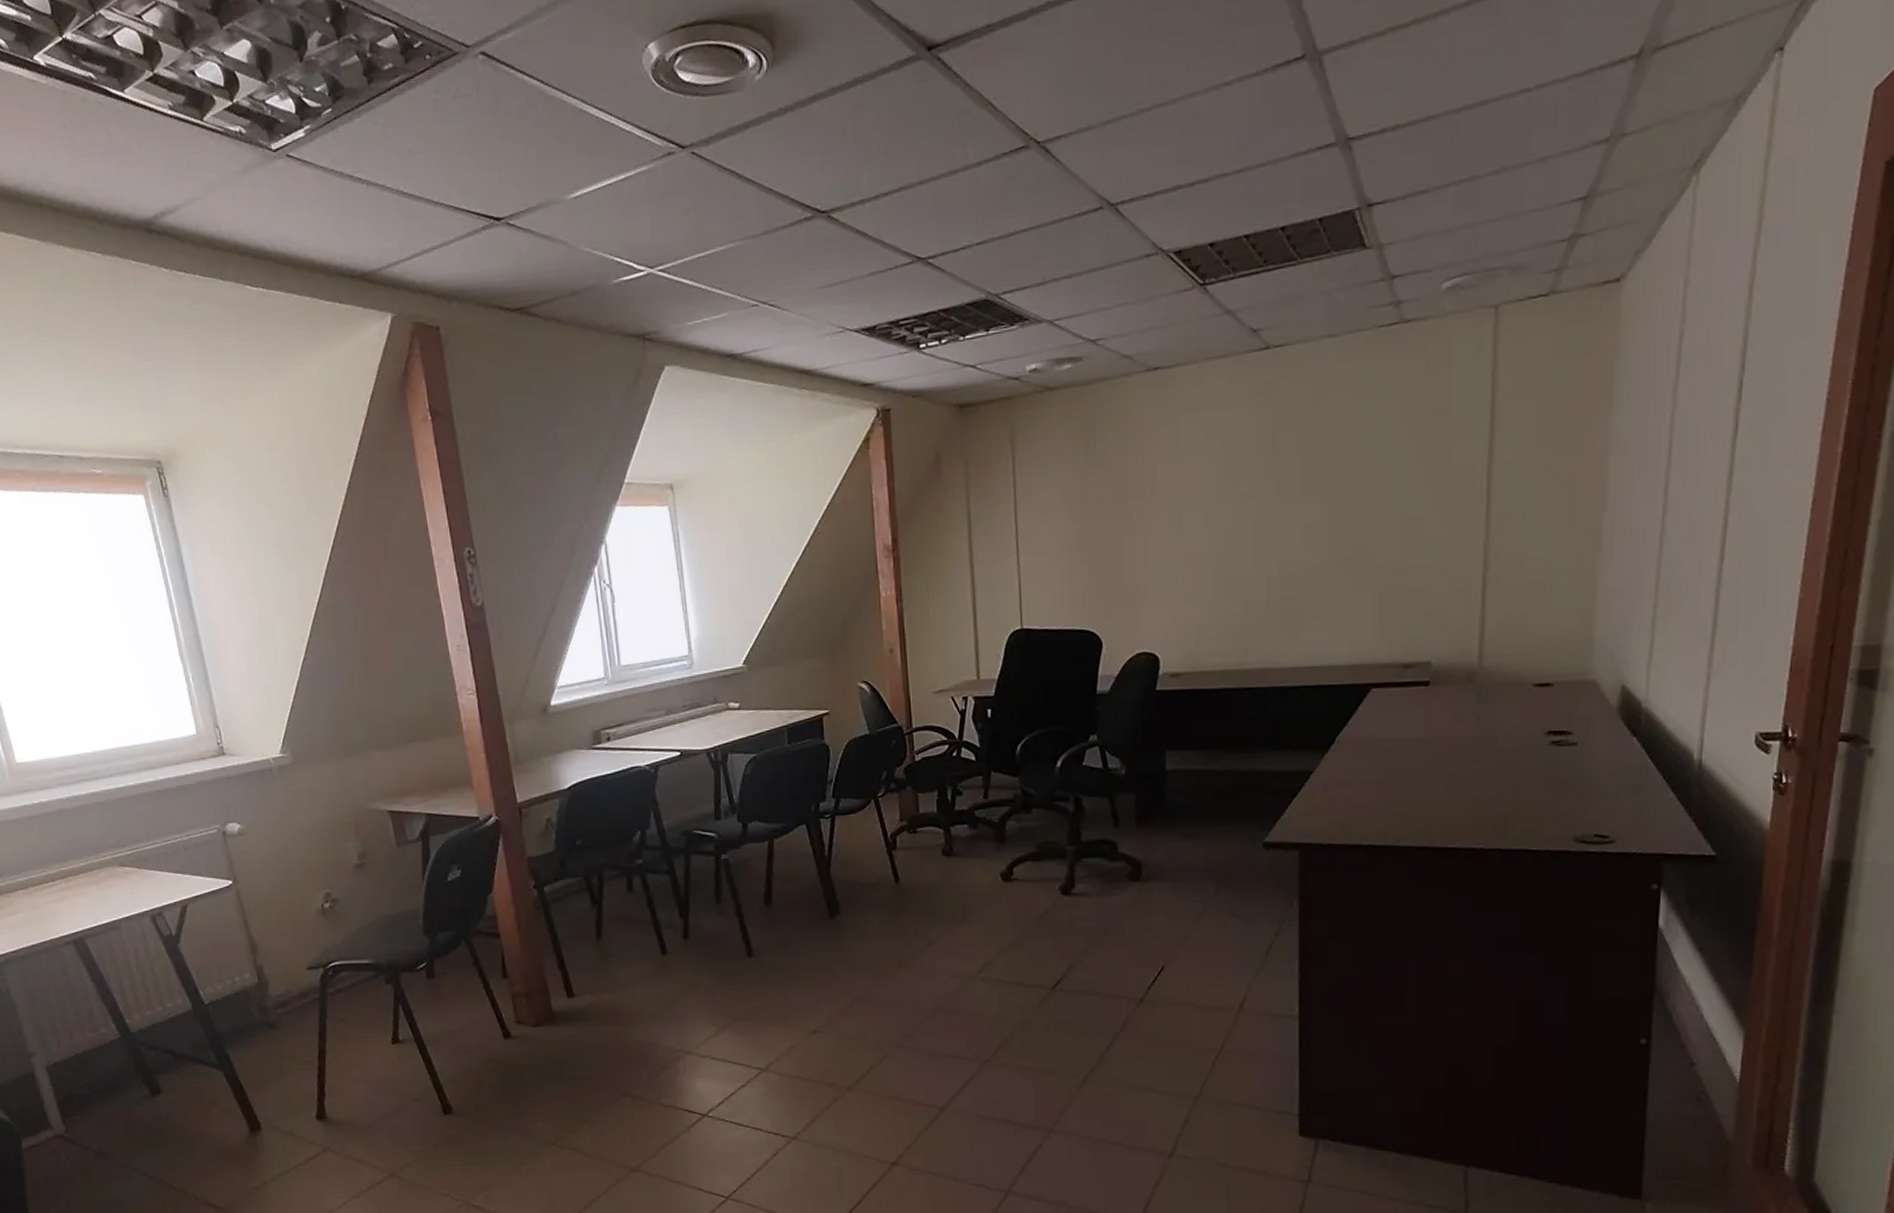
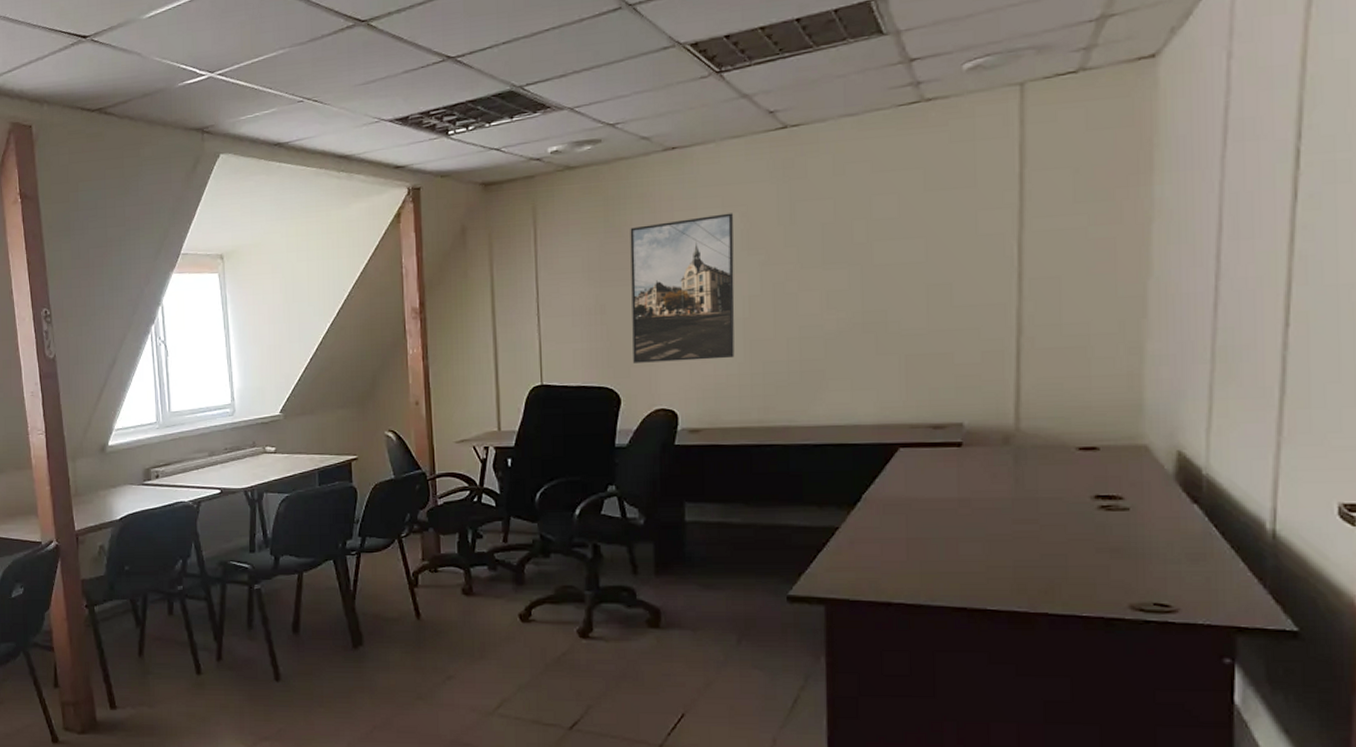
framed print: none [1111,441,1217,604] -> present [630,213,735,363]

